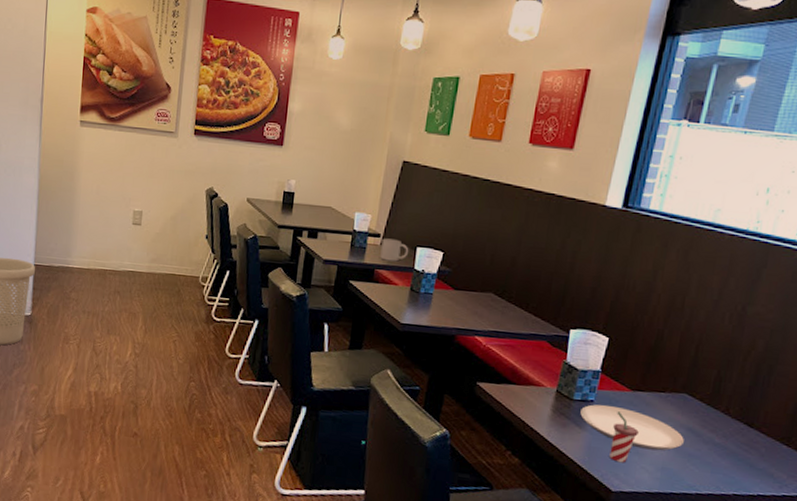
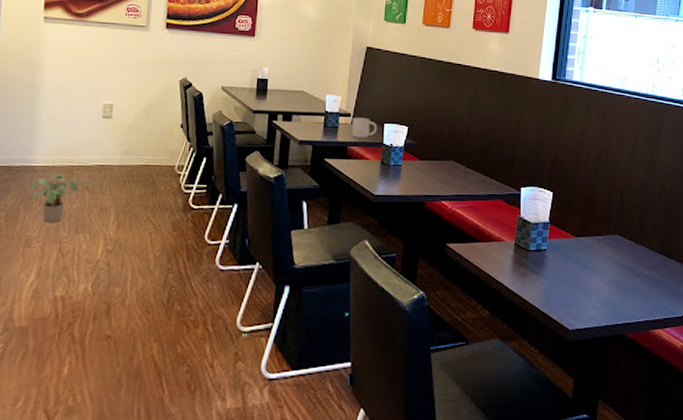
potted plant: none [67,275,115,323] -> present [29,173,84,223]
plate: present [580,404,684,451] -> none [536,253,621,288]
beverage cup: present [609,411,639,463] -> none [564,257,585,303]

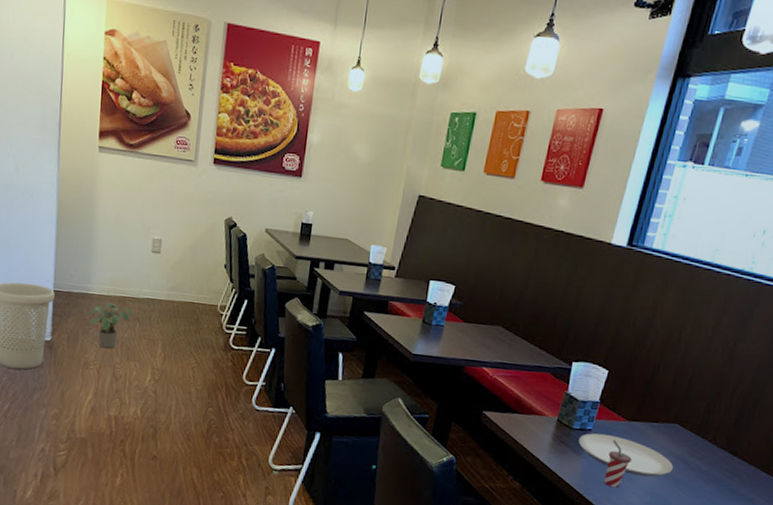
mug: present [350,117,378,138] -> none [393,271,422,294]
plate: none [536,253,621,288] -> present [578,433,673,477]
beverage cup: none [564,257,585,303] -> present [604,440,632,488]

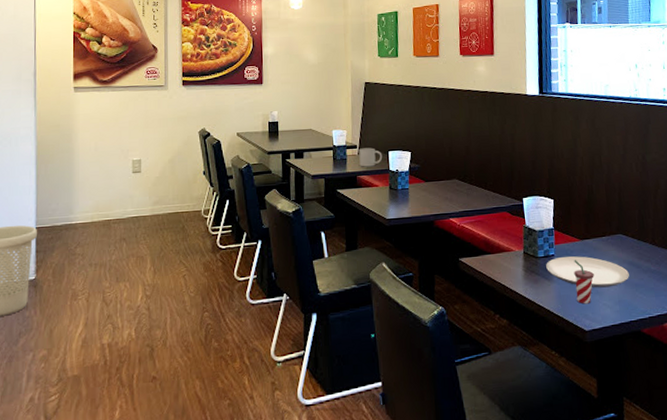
potted plant: present [87,302,134,349] -> none [72,228,120,275]
mug: none [393,271,422,294] -> present [358,147,383,167]

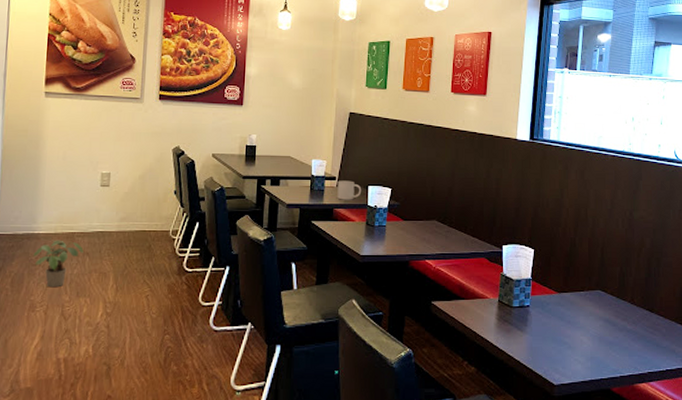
potted plant: none [72,228,120,275] -> present [33,240,84,288]
plate: present [546,256,629,288] -> none [520,309,604,343]
beverage cup: present [574,260,594,304] -> none [548,313,568,358]

